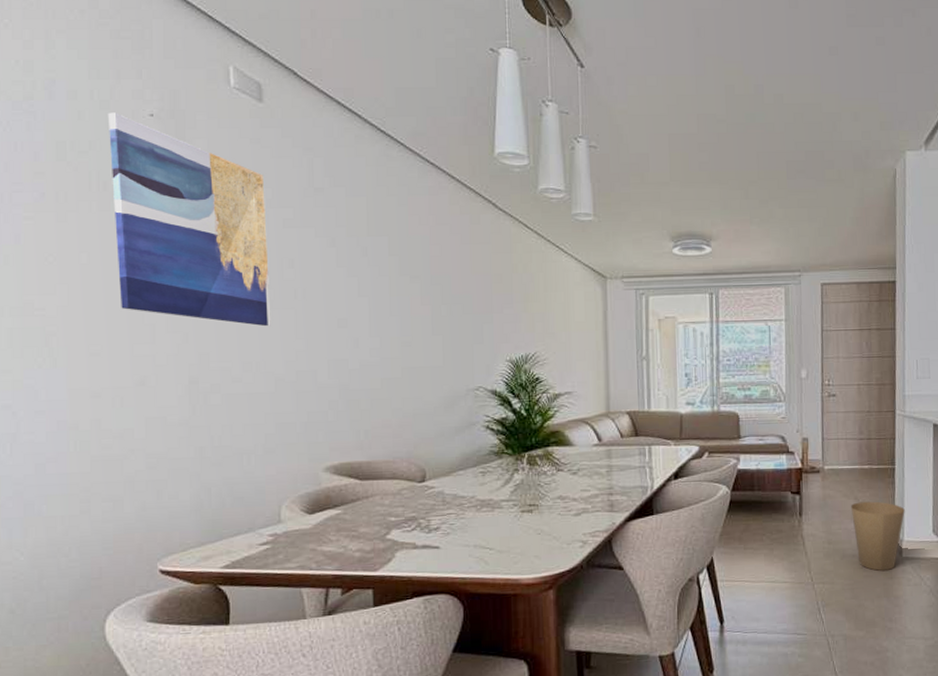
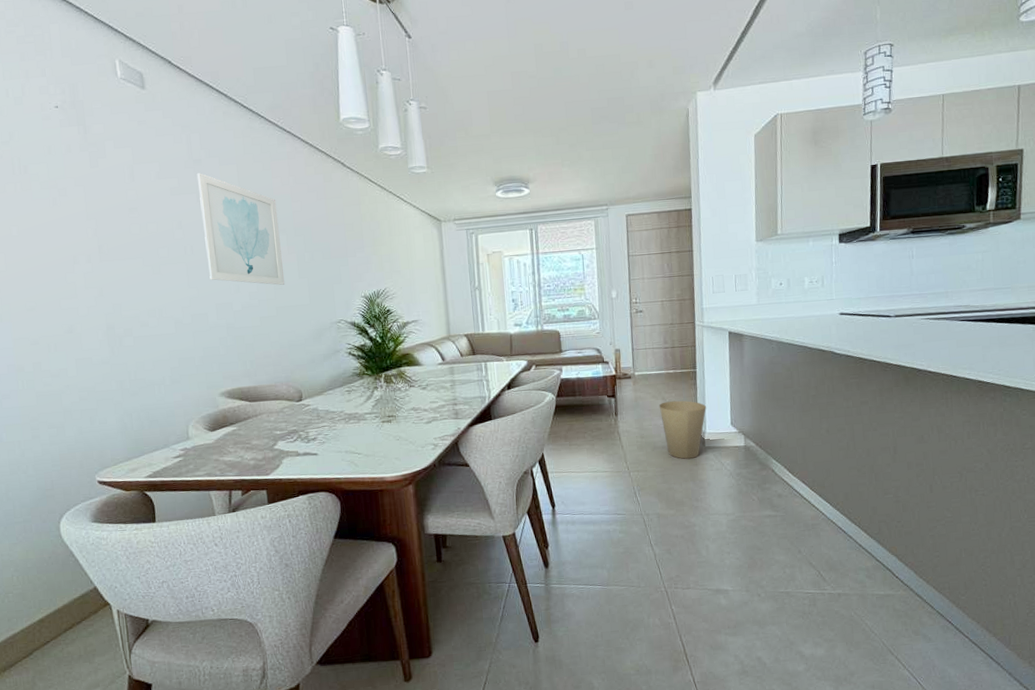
wall art: present [107,112,271,327] -> none [21,107,168,279]
wall art: none [317,204,415,342] -> present [196,173,285,285]

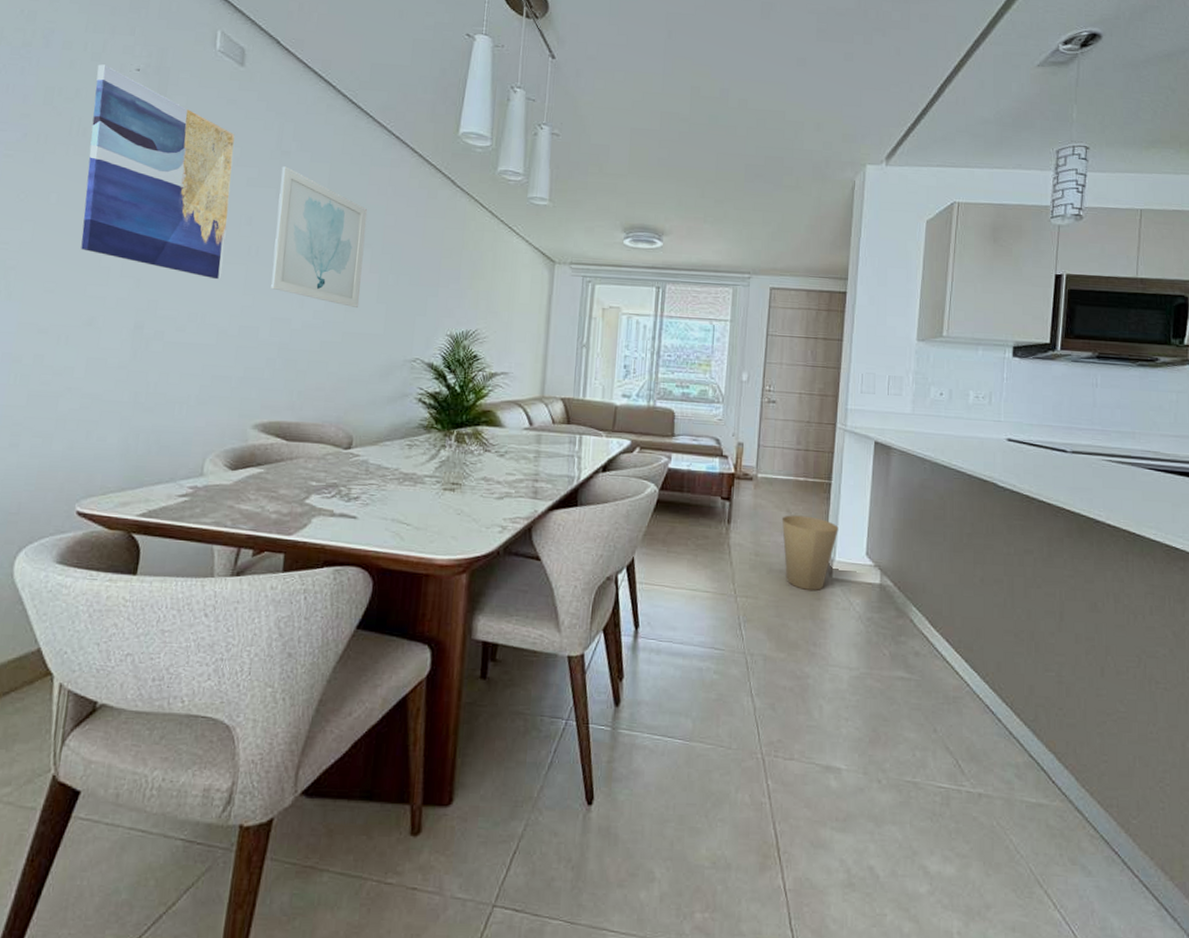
wall art: none [21,107,168,279] -> present [81,64,235,280]

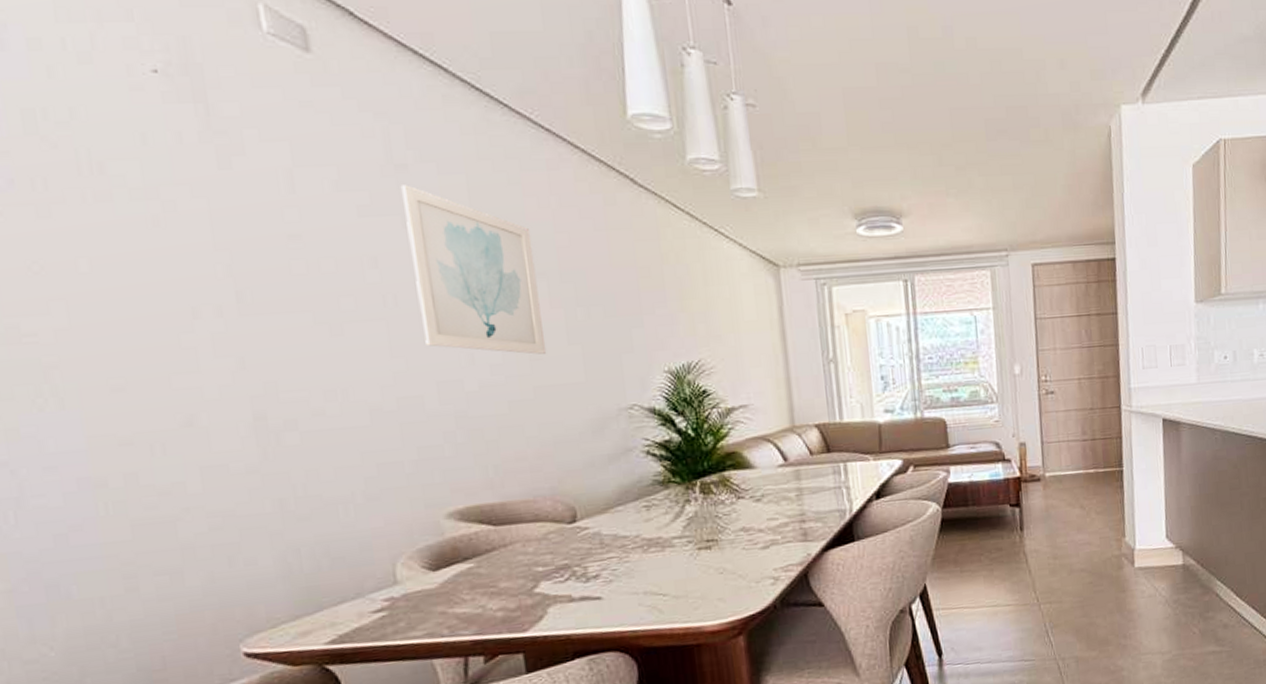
wall art: present [81,64,235,280] -> none [90,68,356,344]
trash can: present [782,515,839,590] -> none [1077,508,1136,585]

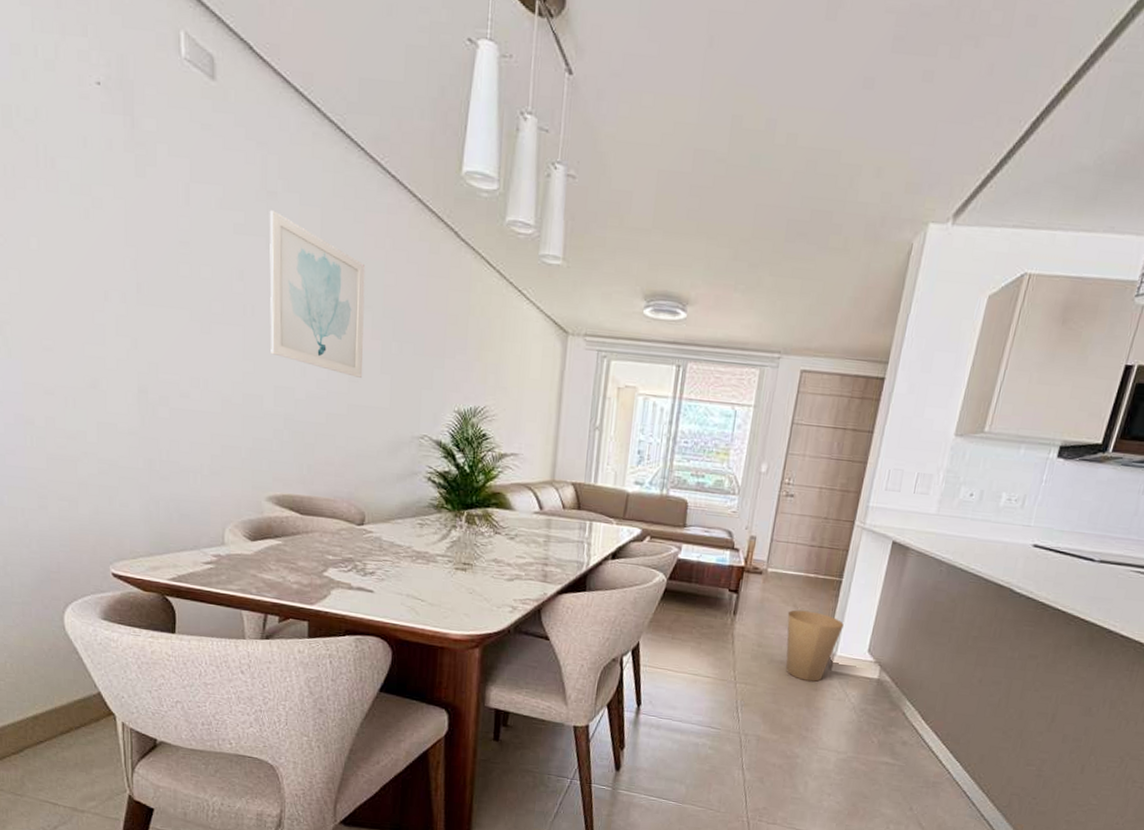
trash can: none [1077,508,1136,585] -> present [786,609,844,682]

